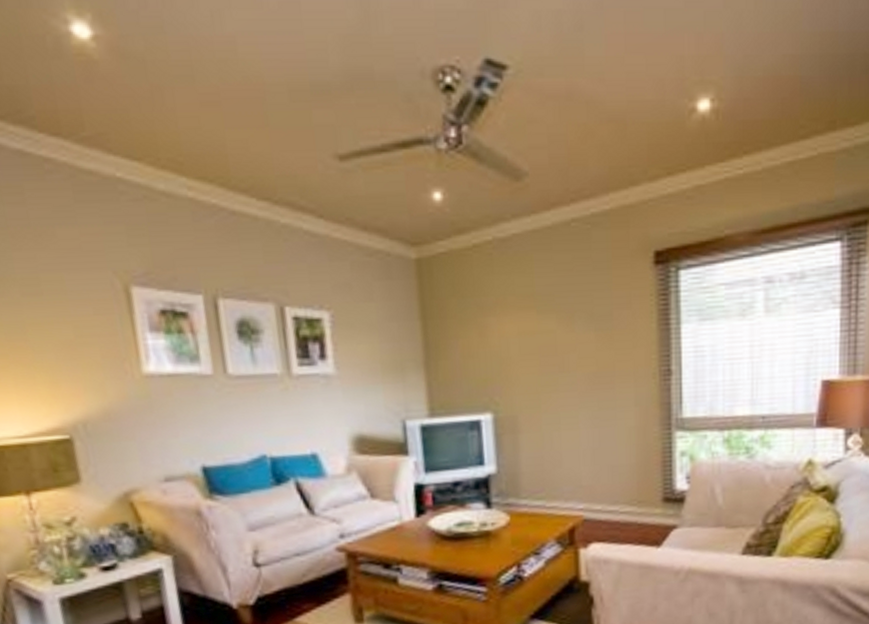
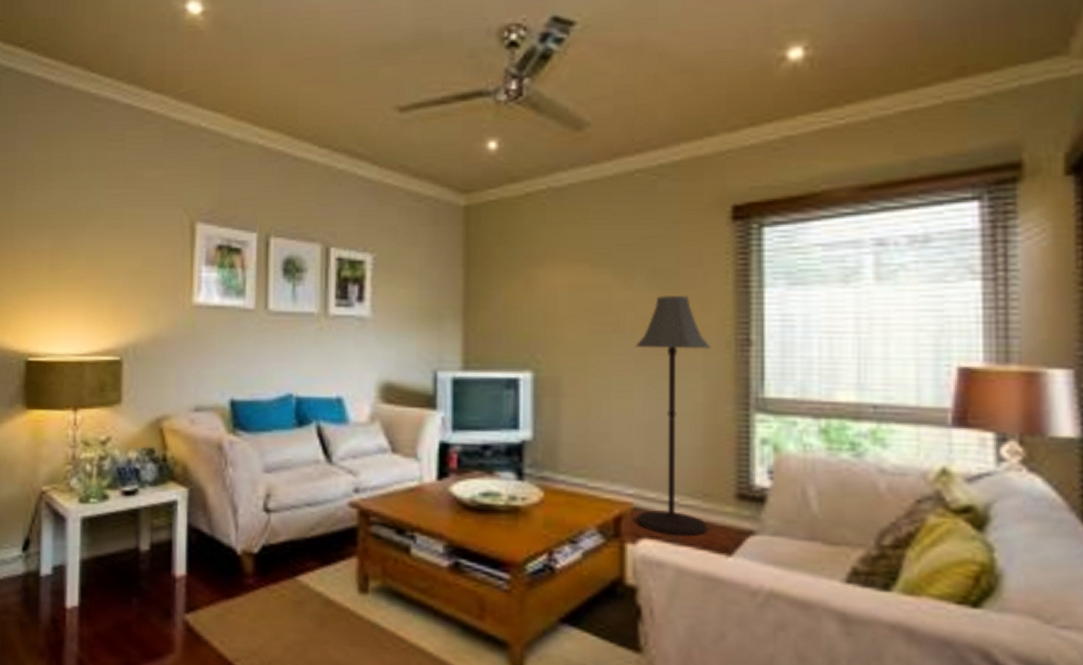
floor lamp: none [578,334,641,538] -> present [635,295,712,537]

